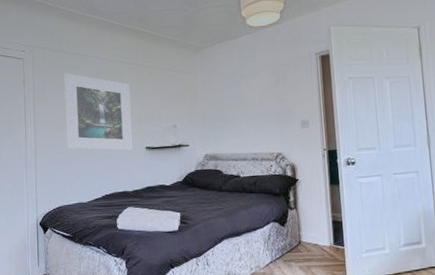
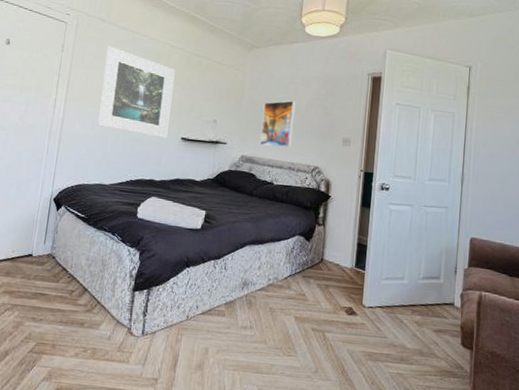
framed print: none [218,93,252,142] -> present [259,100,296,148]

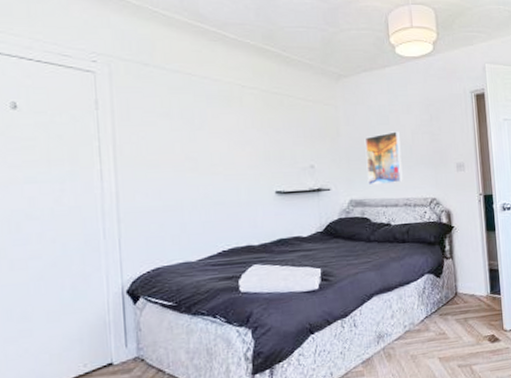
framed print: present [98,46,175,138] -> none [158,95,258,196]

